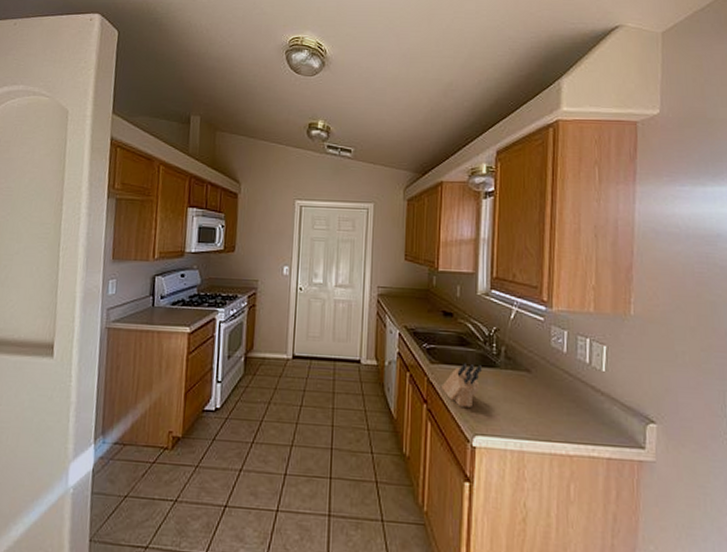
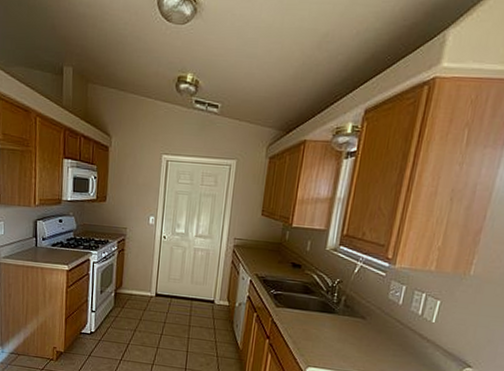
knife block: present [442,363,482,407] -> none [283,308,322,345]

